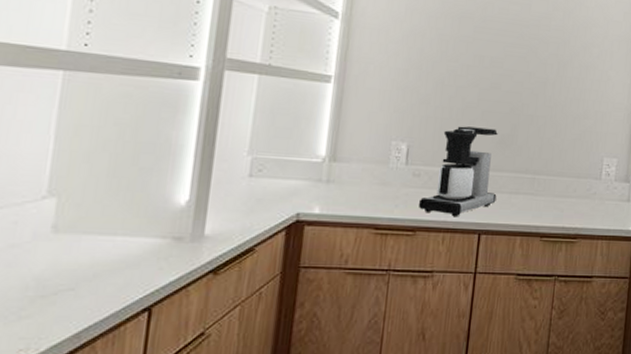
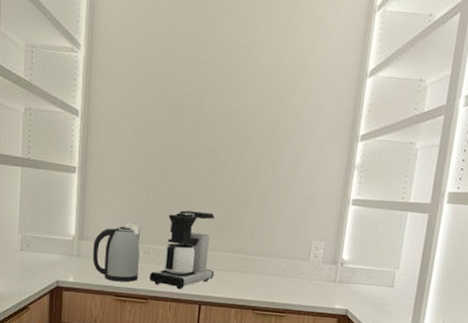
kettle: none [347,145,408,212] -> present [92,226,140,282]

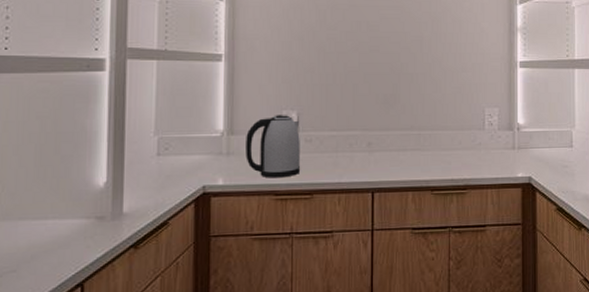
coffee maker: present [150,210,215,290] -> none [314,90,386,178]

